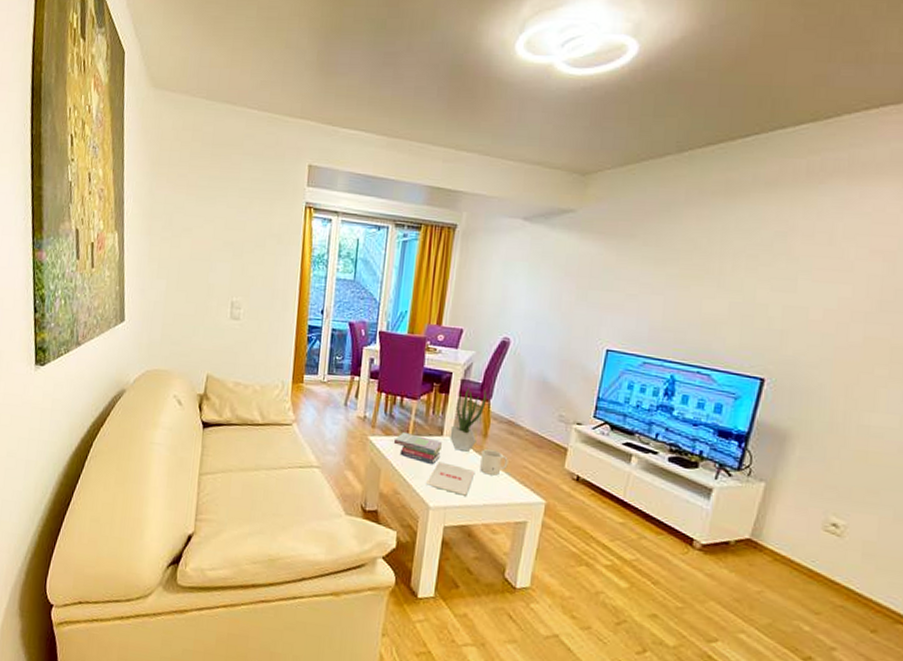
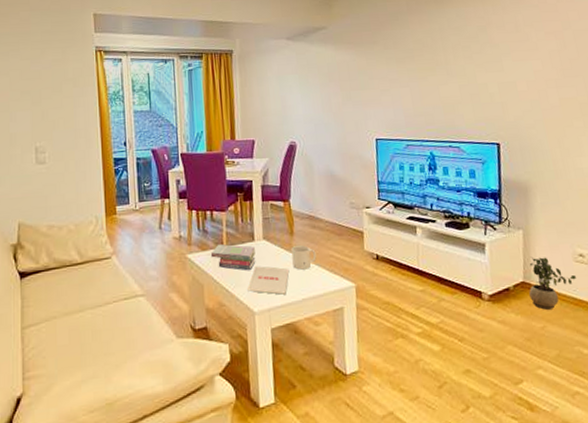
potted plant: present [450,387,487,452] -> none [260,190,287,252]
potted plant: none [753,514,820,575] -> present [529,256,576,310]

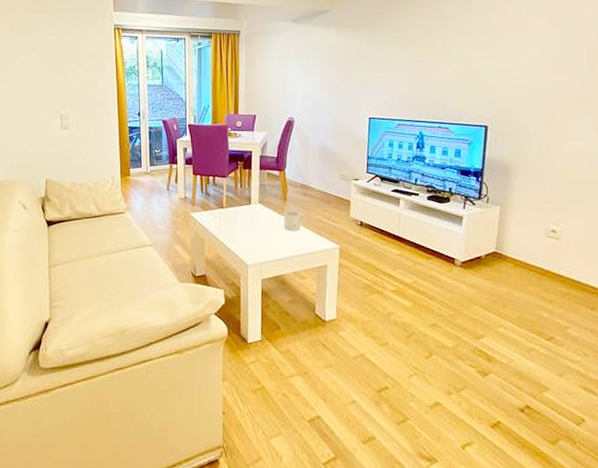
books: present [210,243,256,271] -> none [211,205,251,230]
magazine: present [247,266,290,295] -> none [243,226,281,251]
potted plant: present [529,256,576,310] -> none [499,230,546,277]

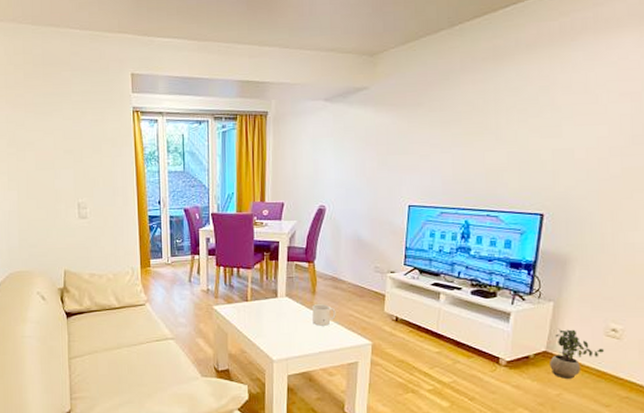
potted plant: none [499,230,546,277] -> present [550,328,604,379]

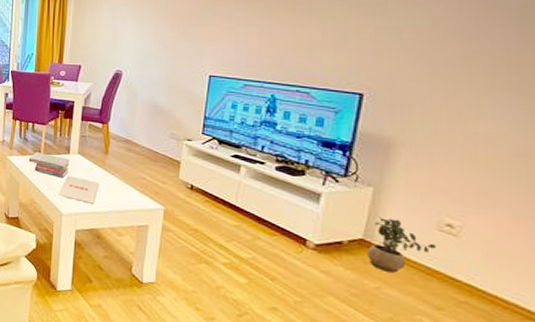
books: none [235,298,278,324] -> present [28,151,69,179]
magazine: none [268,320,309,347] -> present [58,175,100,204]
mug: present [312,304,336,326] -> none [104,164,128,186]

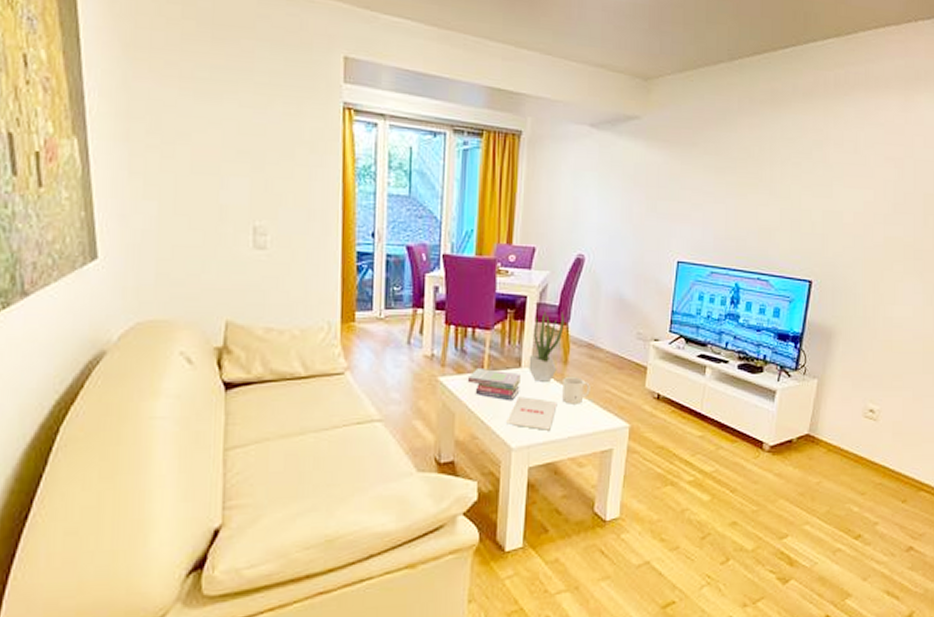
potted plant: none [76,113,105,167] -> present [528,311,564,382]
mug: none [104,164,128,186] -> present [562,377,590,404]
potted plant: present [368,216,436,273] -> none [812,408,862,465]

